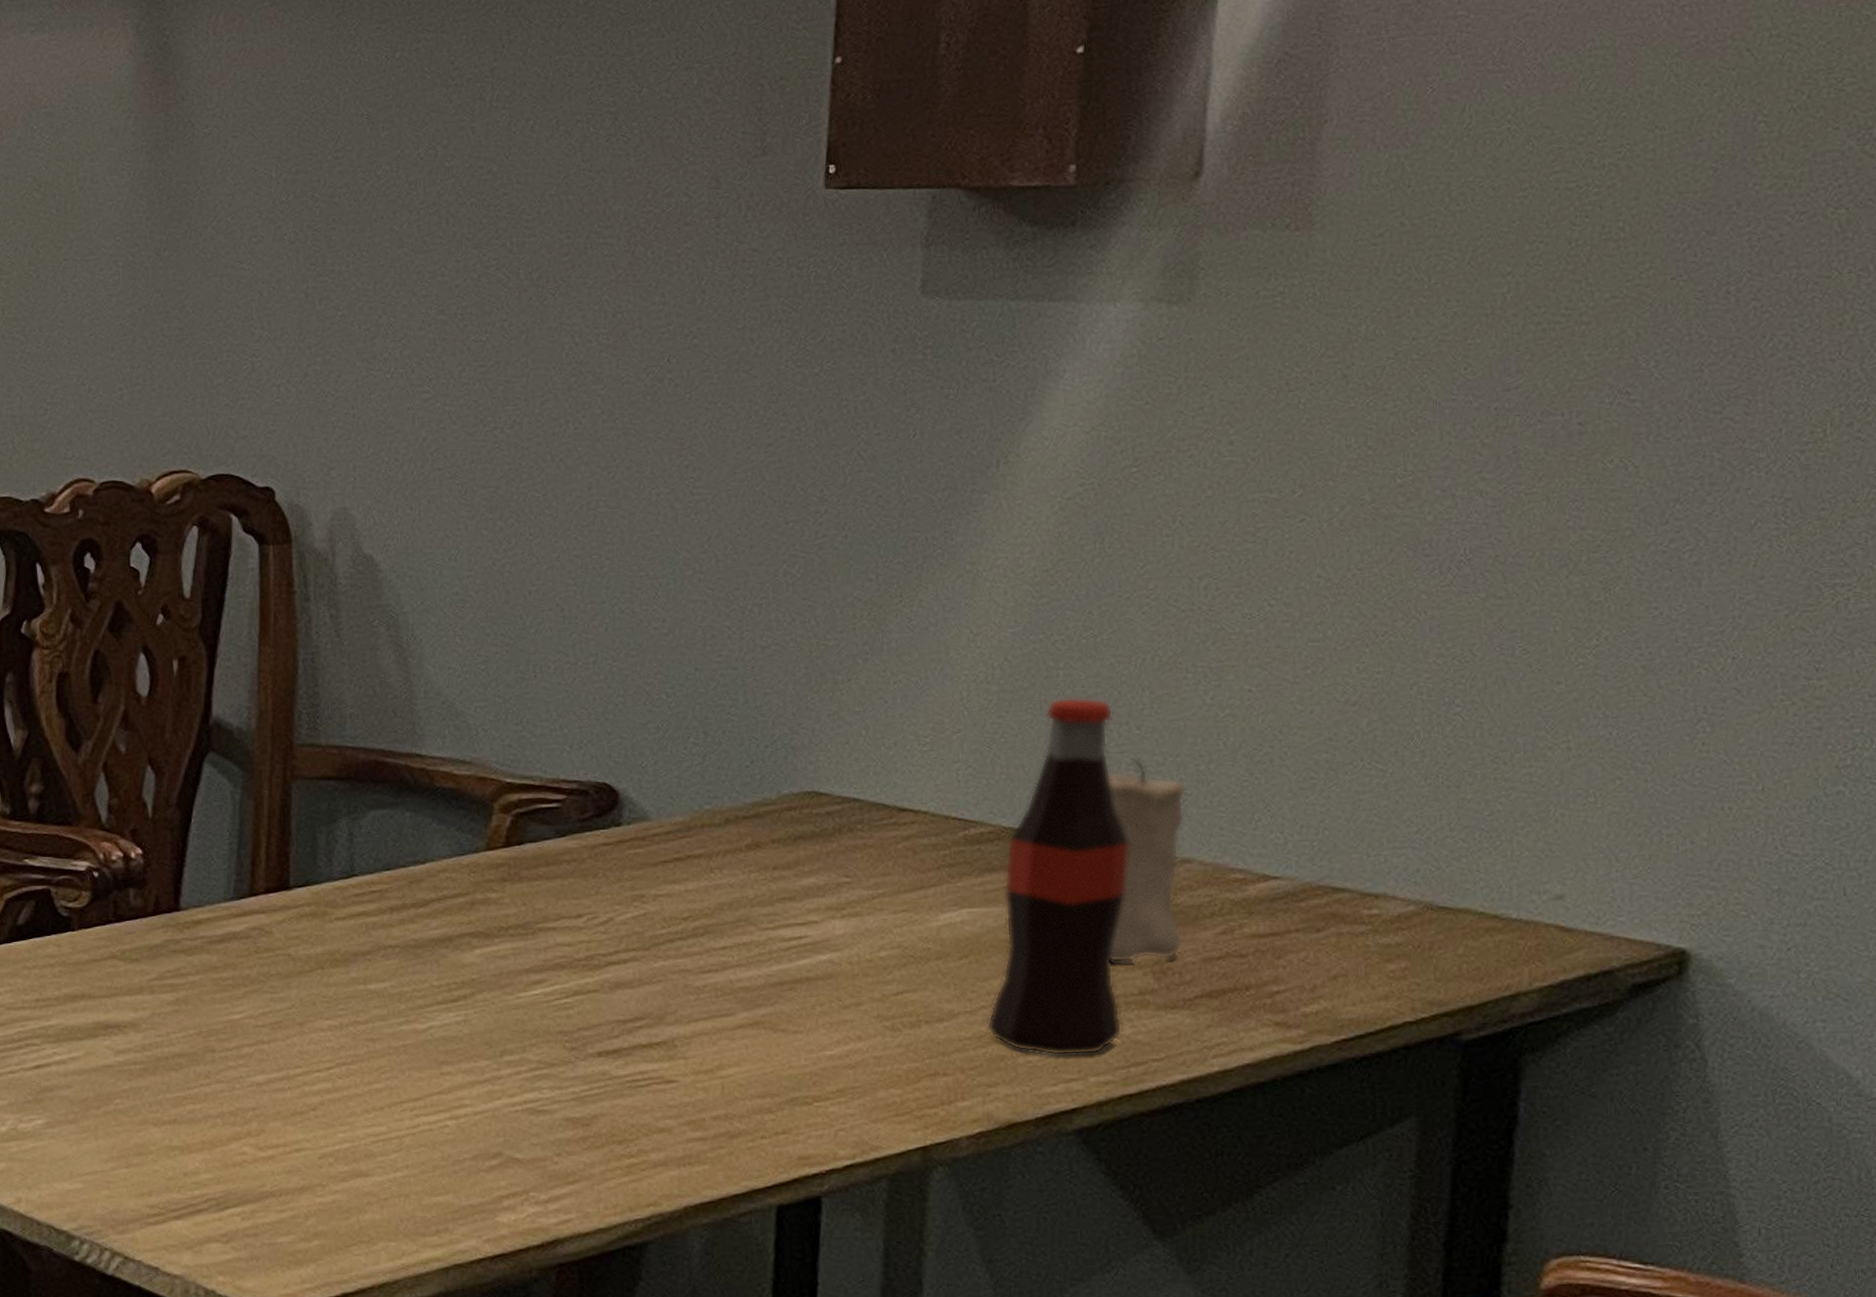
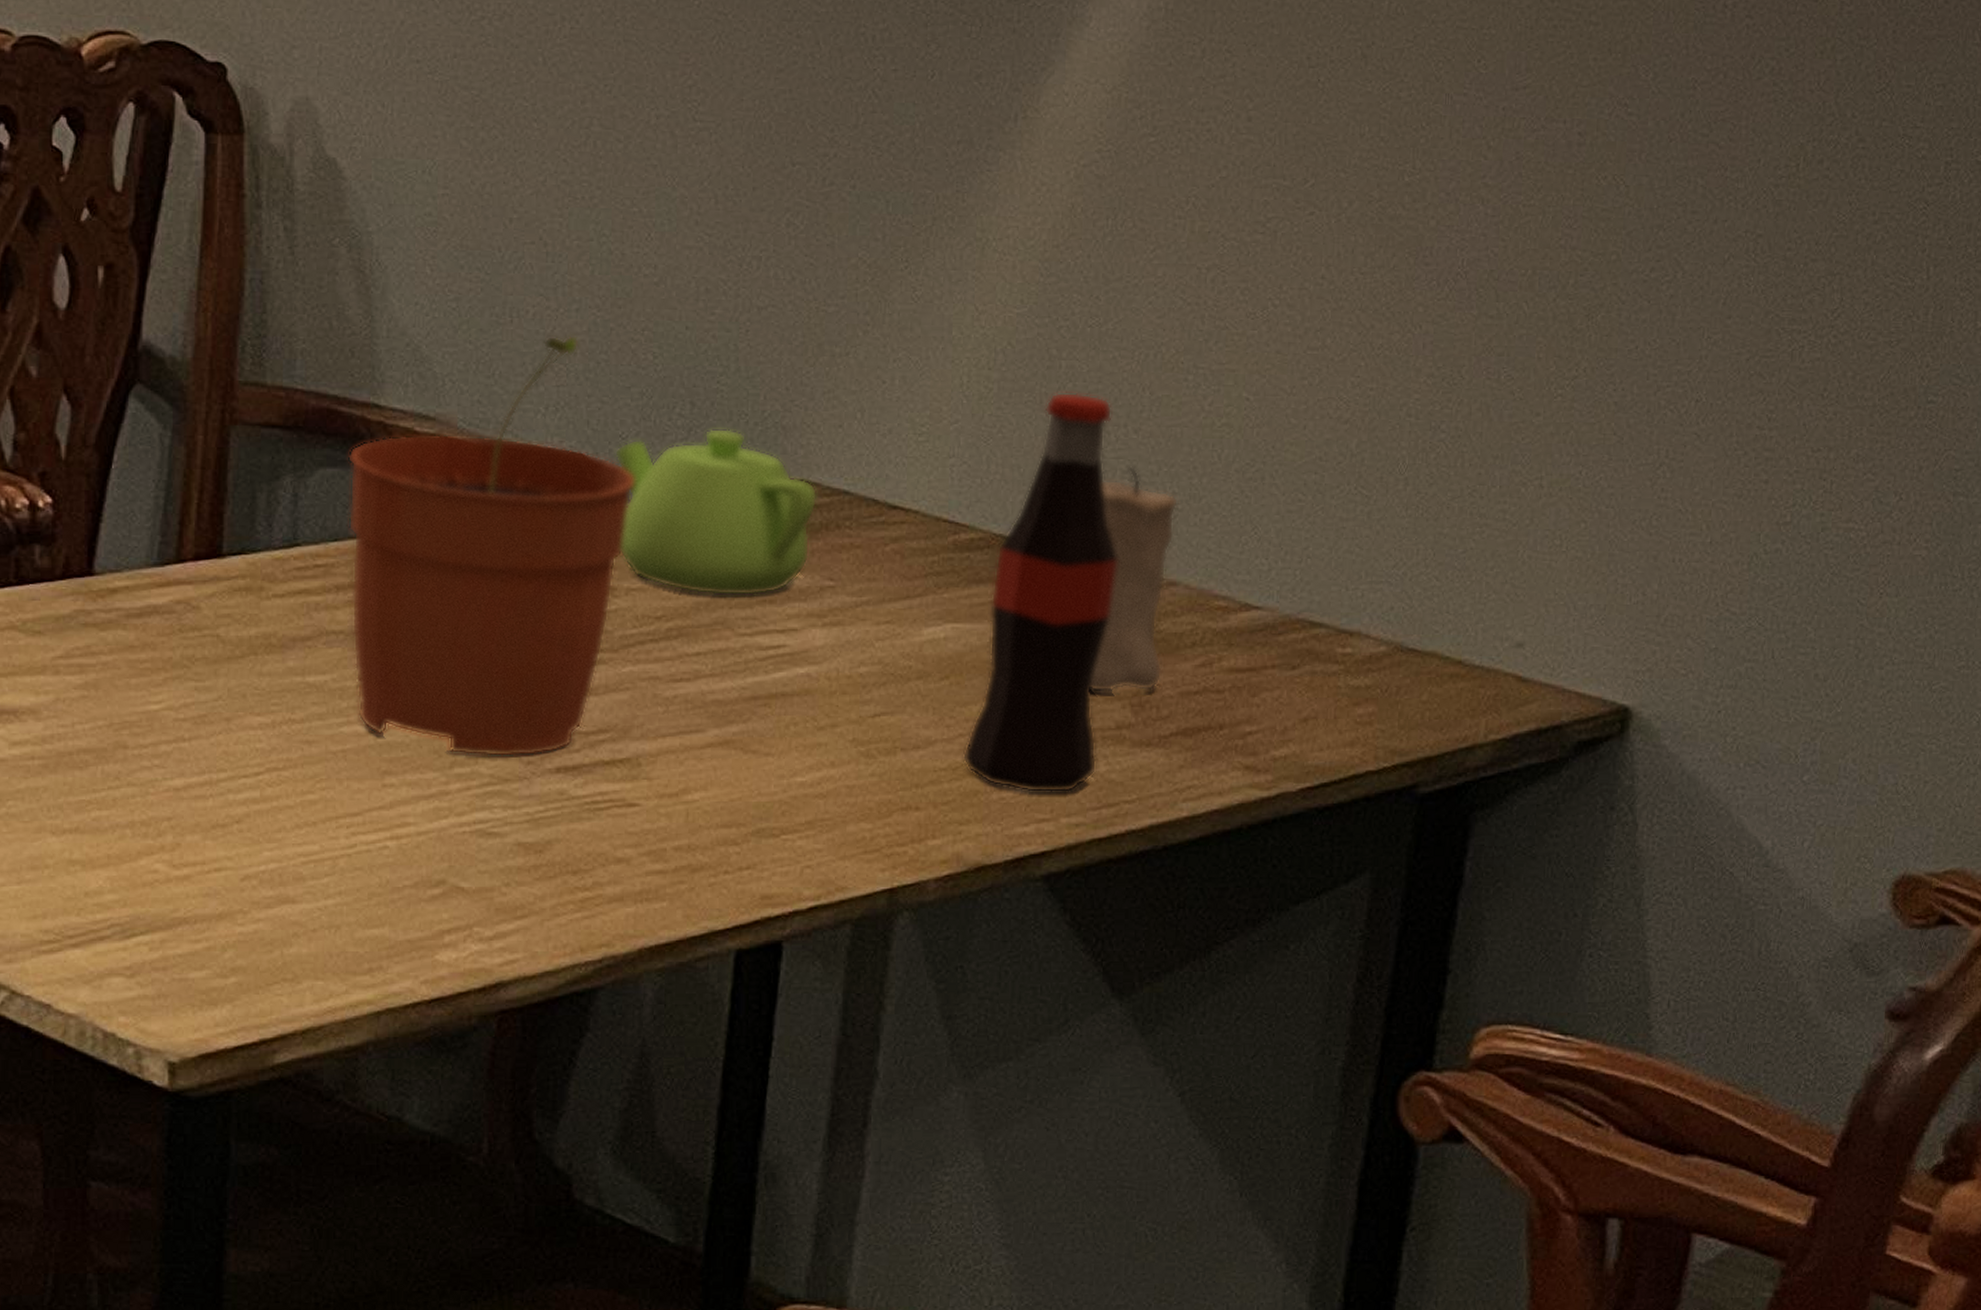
plant pot: none [395,683,656,1046] -> present [348,334,635,757]
teapot: none [635,752,829,897] -> present [614,428,818,596]

